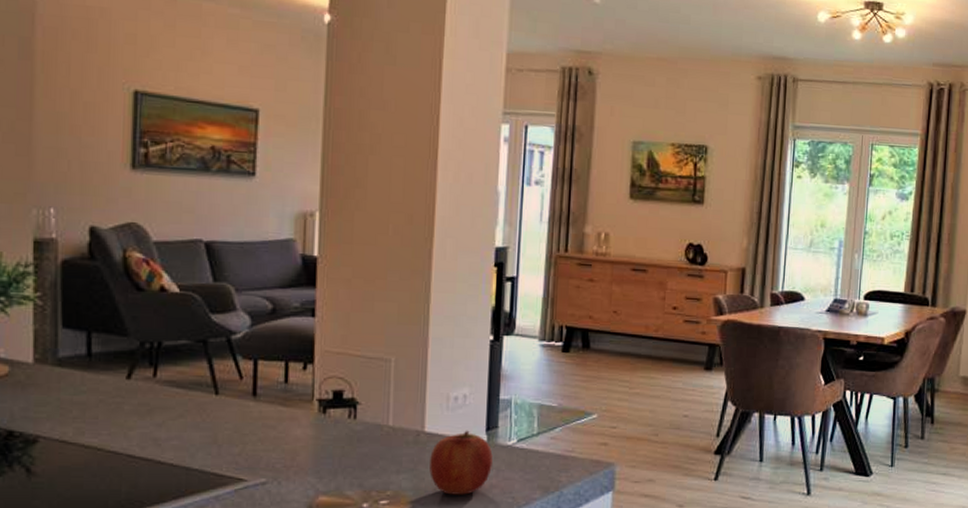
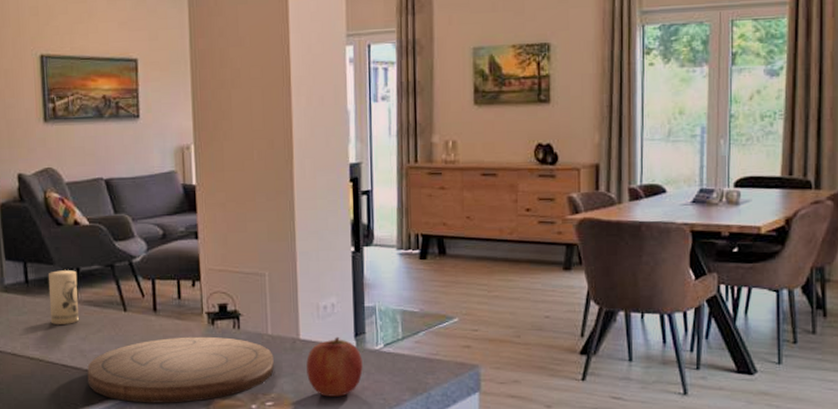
candle: none [117,343,159,407] -> present [48,270,79,324]
cutting board: none [160,426,393,501] -> present [87,336,274,403]

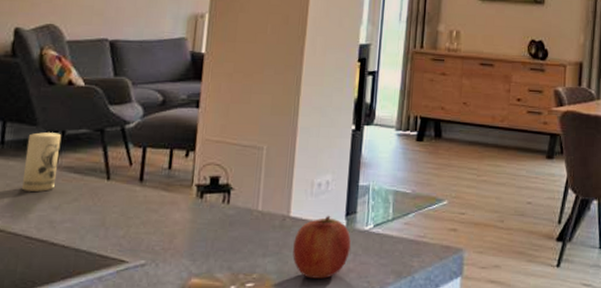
cutting board: present [87,336,274,403] -> none [52,210,261,283]

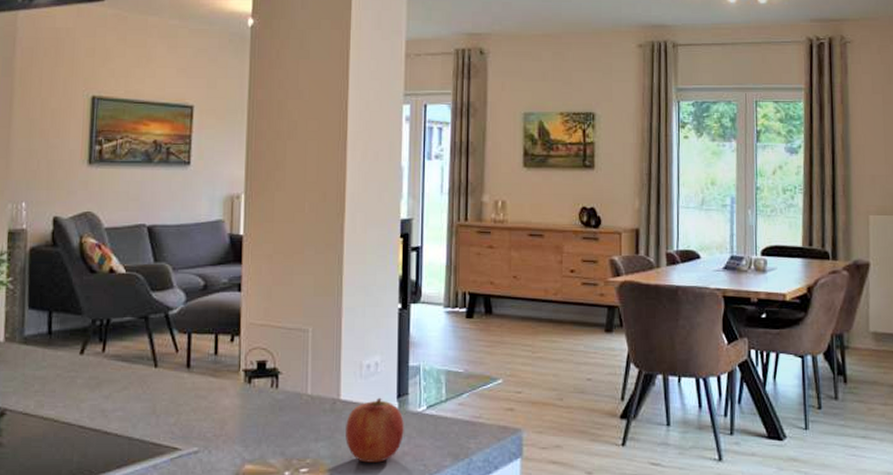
candle: present [21,132,62,192] -> none [71,321,107,381]

